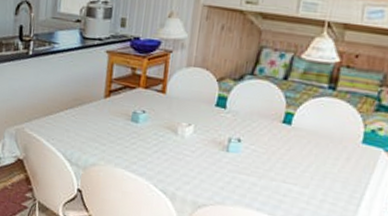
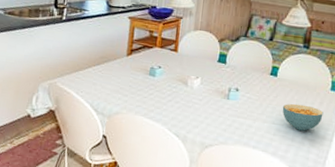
cereal bowl: none [296,159,351,193] -> present [282,103,324,131]

